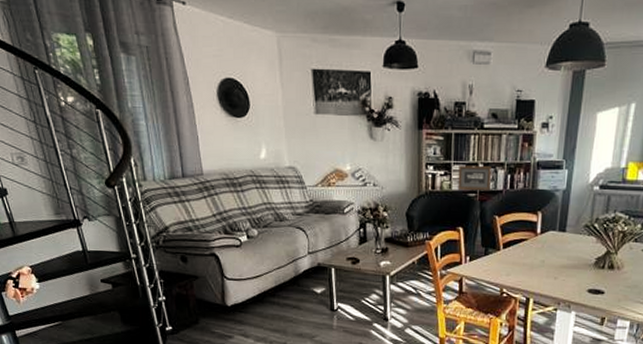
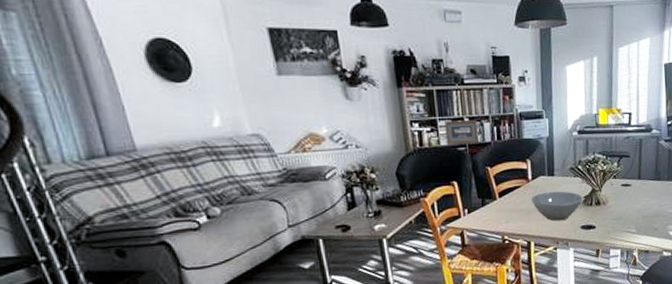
bowl: none [537,248,595,281] -> present [531,191,583,221]

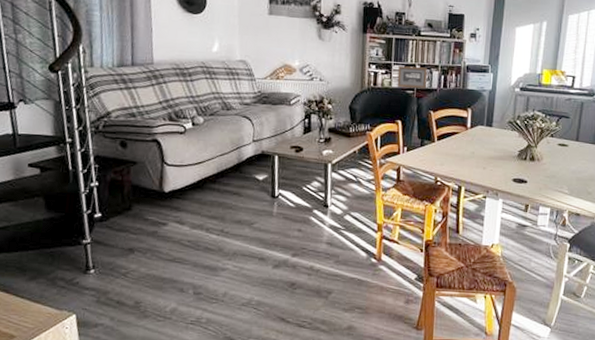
bowl: present [531,191,583,221] -> none [467,141,518,171]

